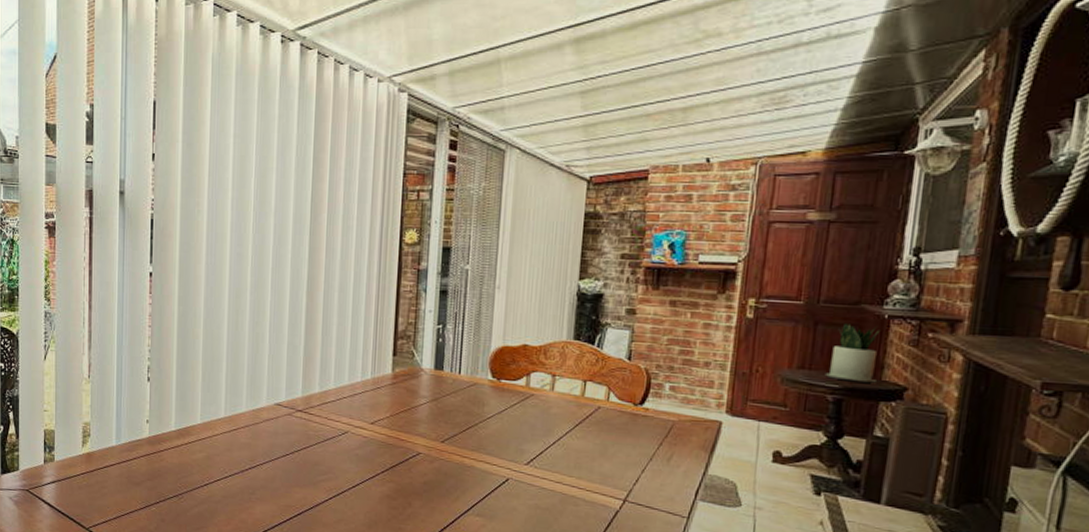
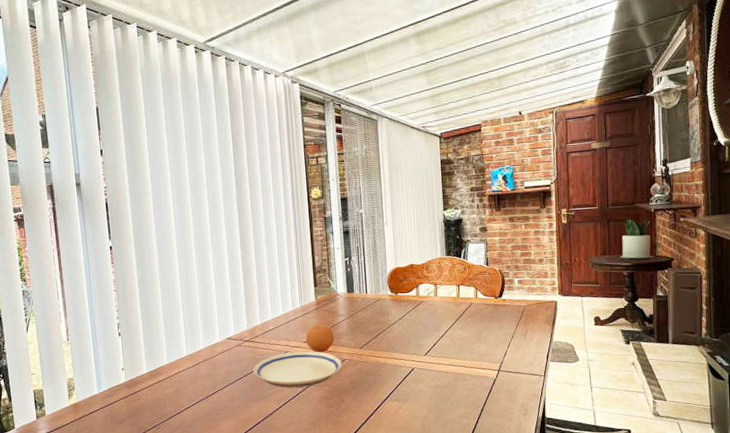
plate: none [303,432,416,480] -> present [253,351,342,388]
fruit: none [374,403,411,440] -> present [306,324,335,353]

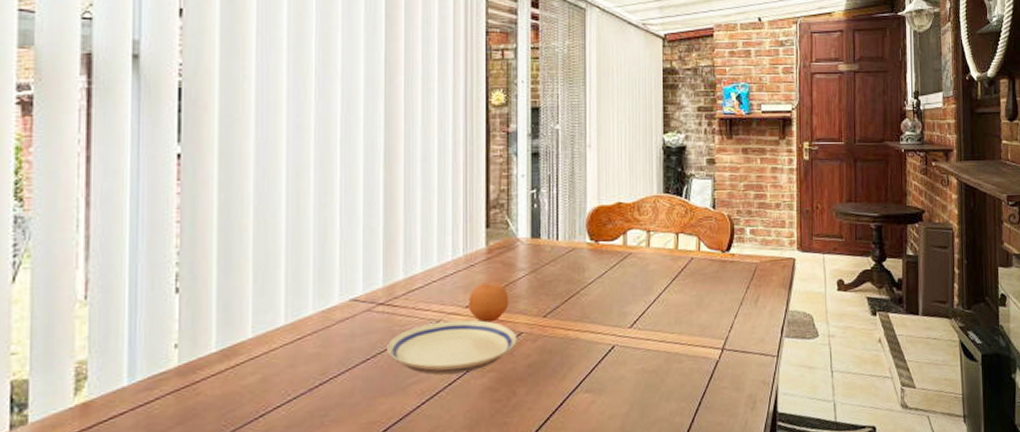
planter: present [619,218,653,260] -> none [867,159,903,211]

